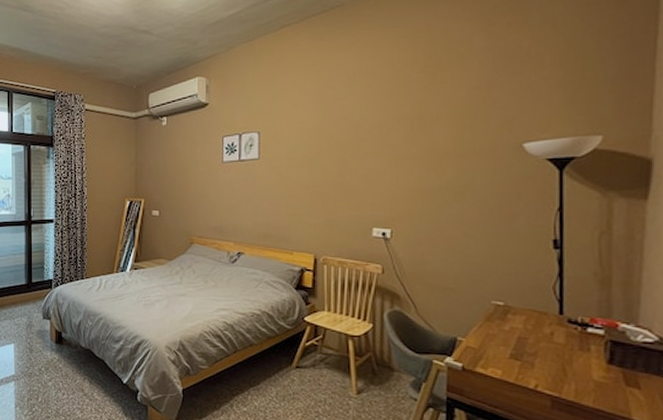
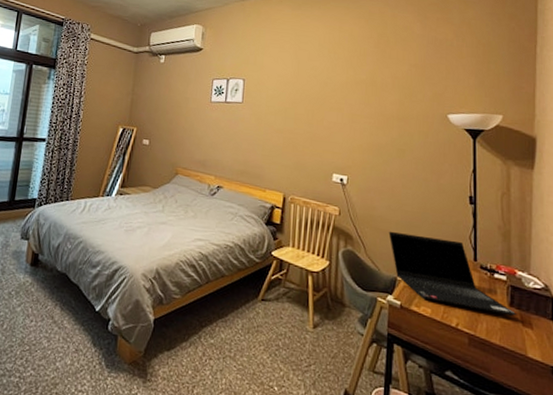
laptop computer: none [445,287,619,375] -> present [388,231,517,316]

